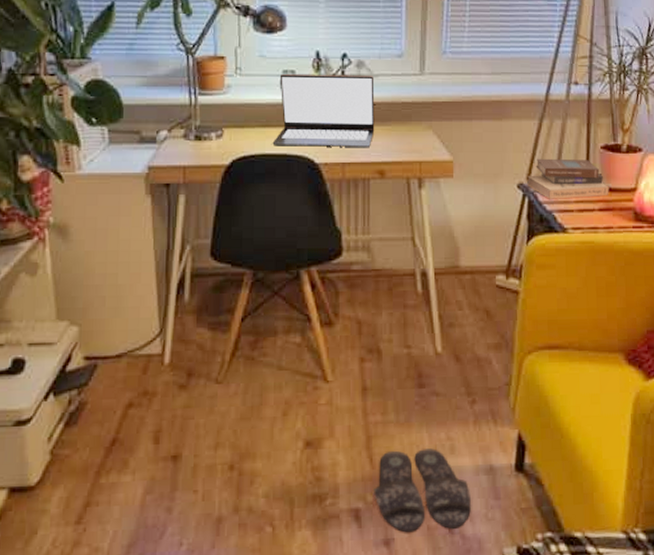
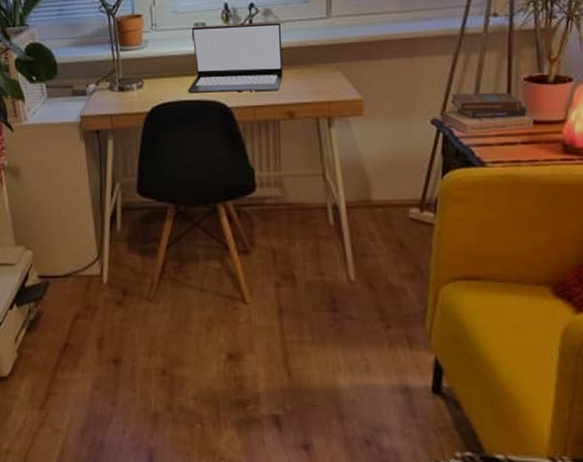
slippers: present [374,448,472,533] -> none [292,366,388,440]

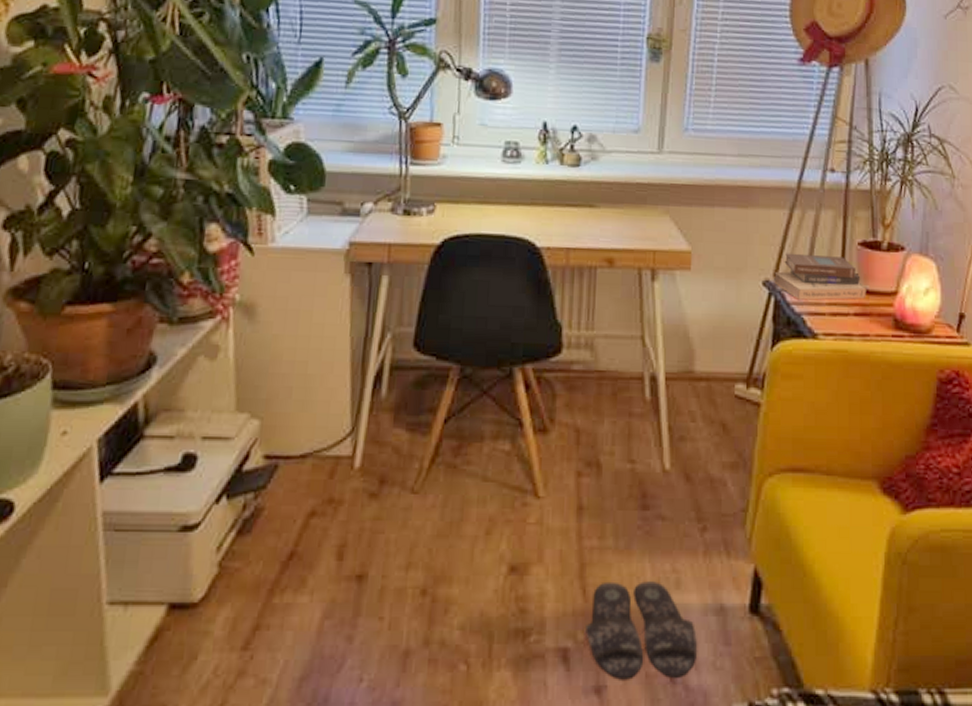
laptop: present [187,23,283,93] -> none [489,146,607,231]
slippers: none [292,366,388,440] -> present [586,581,698,680]

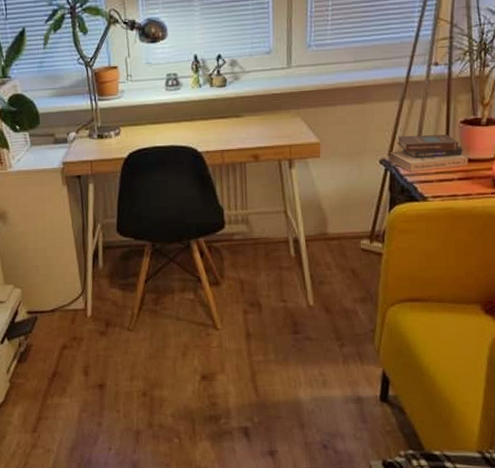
slippers: present [586,581,698,680] -> none [259,382,343,447]

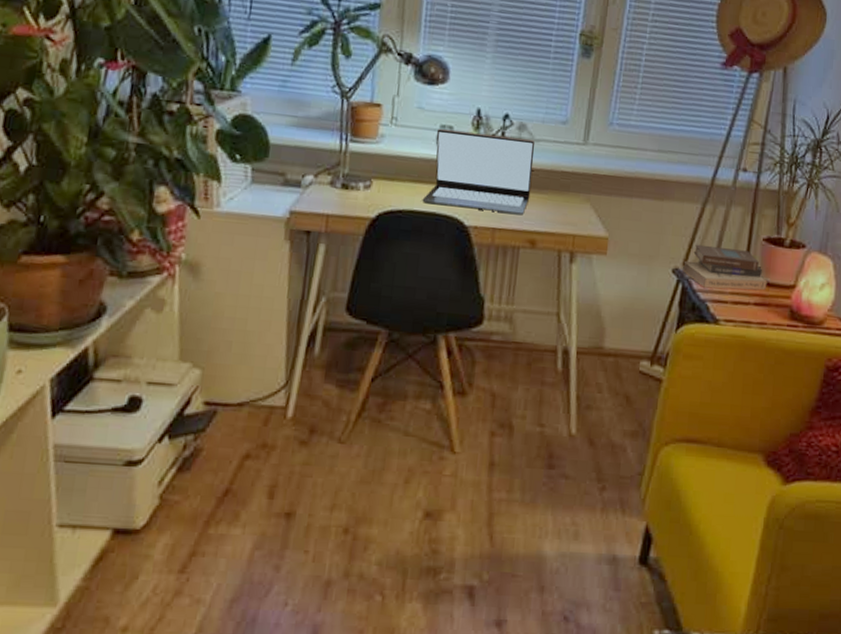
laptop: none [161,73,249,139] -> present [422,129,535,214]

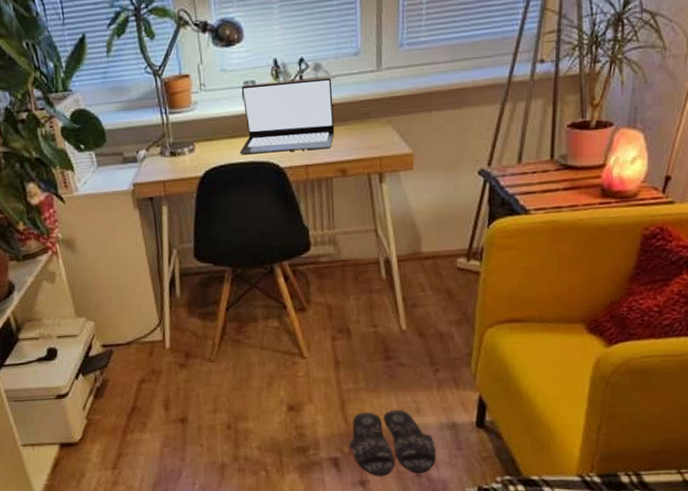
slippers: none [490,530,591,617] -> present [349,410,437,476]
books: present [681,244,767,291] -> none [487,140,575,183]

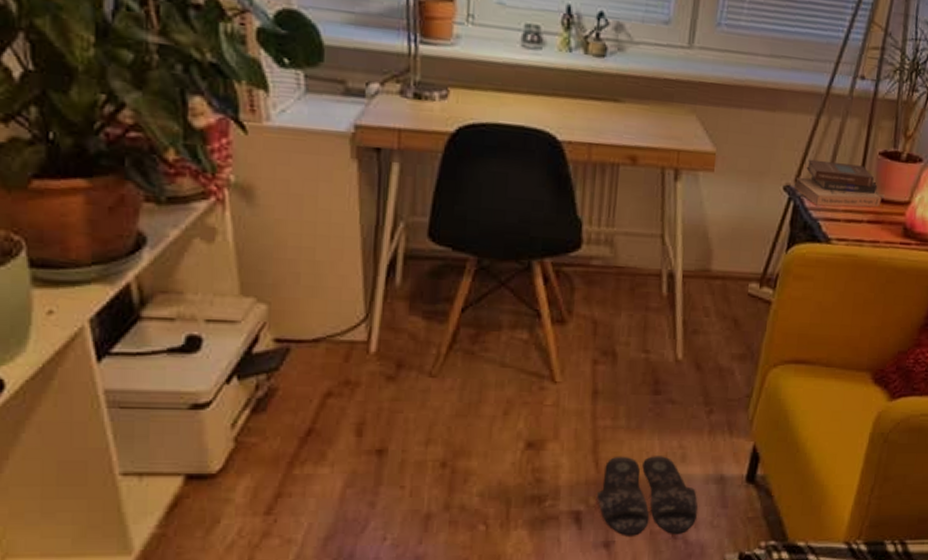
laptop: present [239,77,335,154] -> none [507,29,634,128]
books: none [487,140,575,183] -> present [793,159,882,208]

